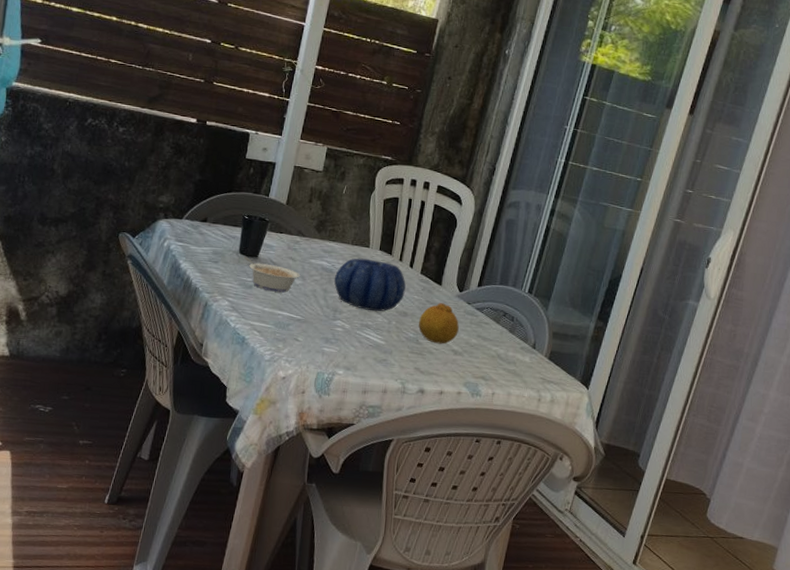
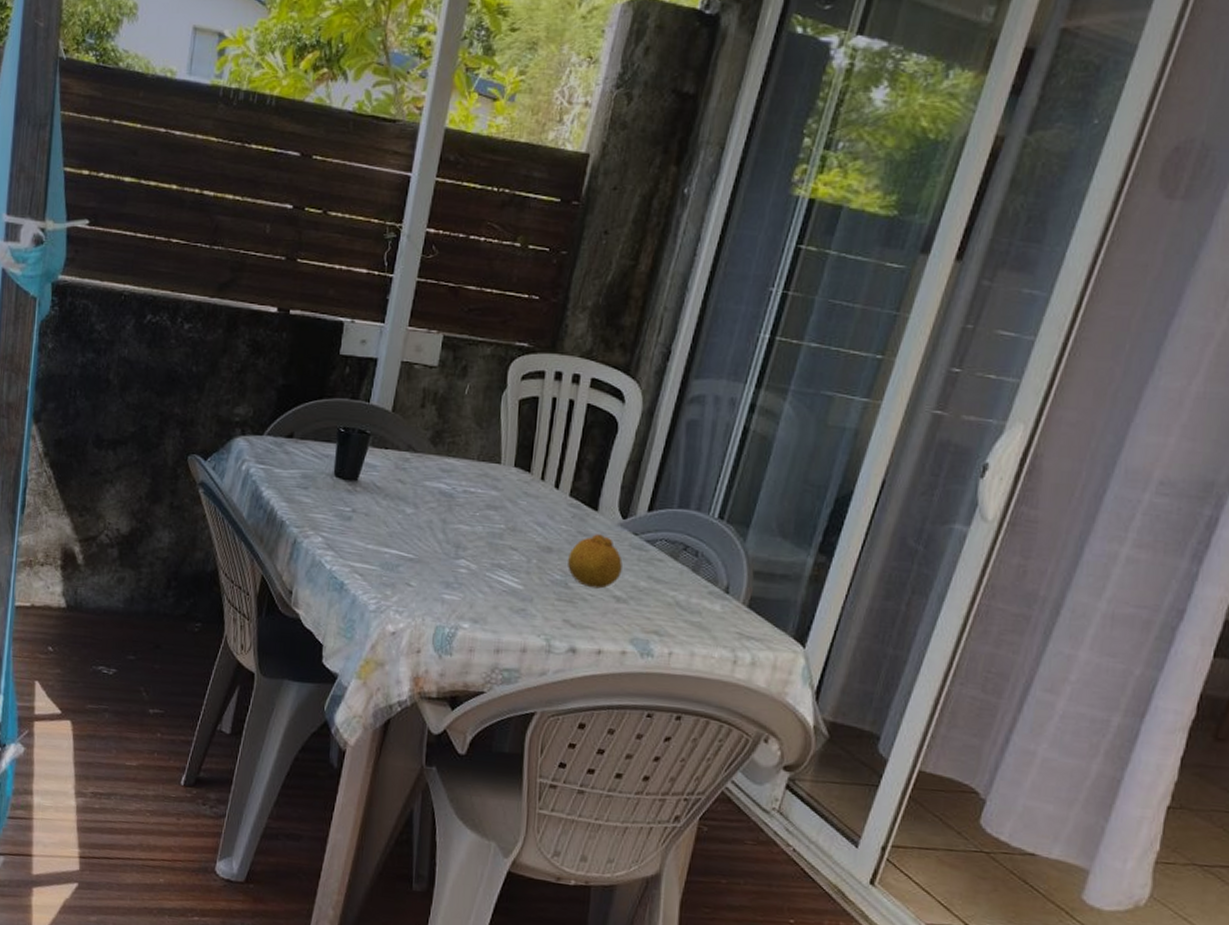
legume: present [244,257,301,293] -> none [341,481,412,525]
decorative bowl: present [334,258,406,312] -> none [456,478,550,547]

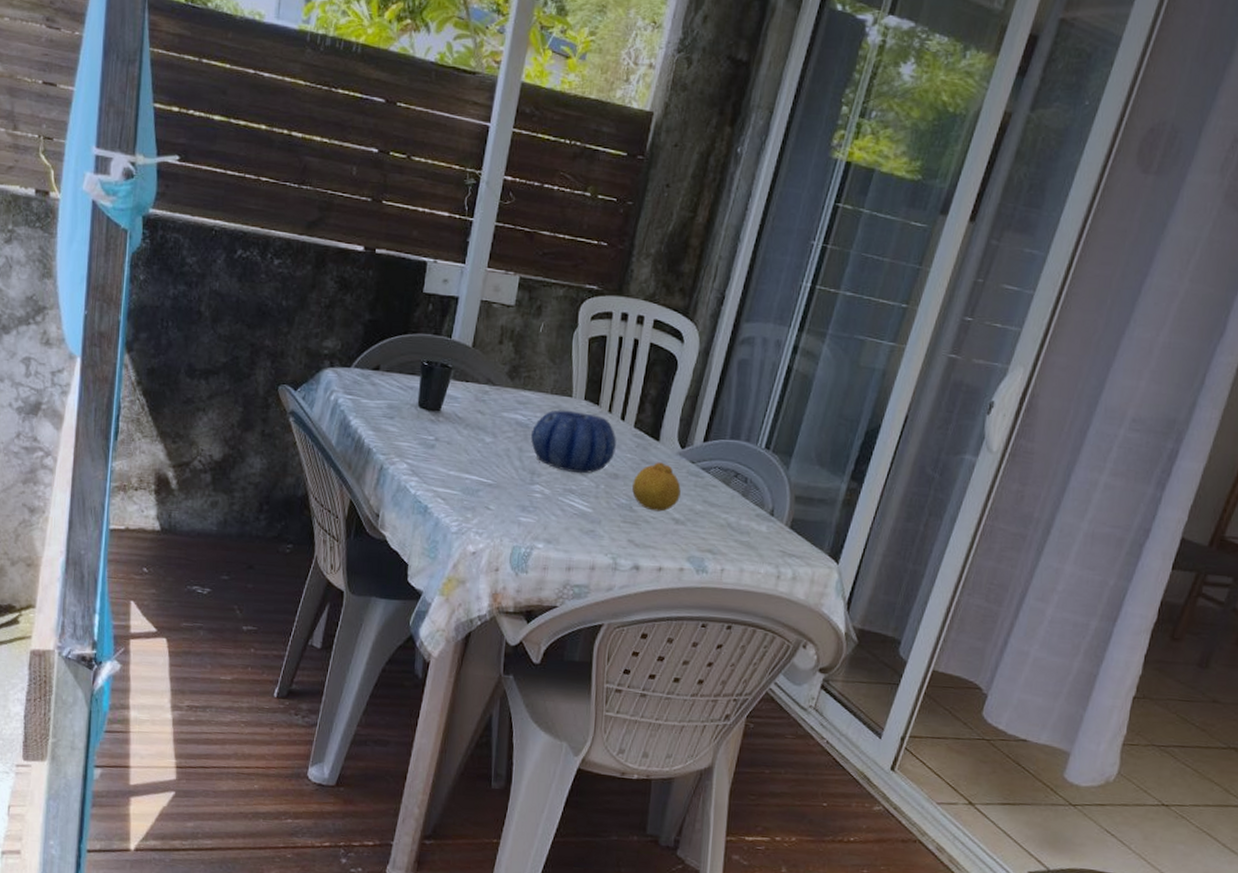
decorative bowl: none [456,478,550,547] -> present [531,410,616,474]

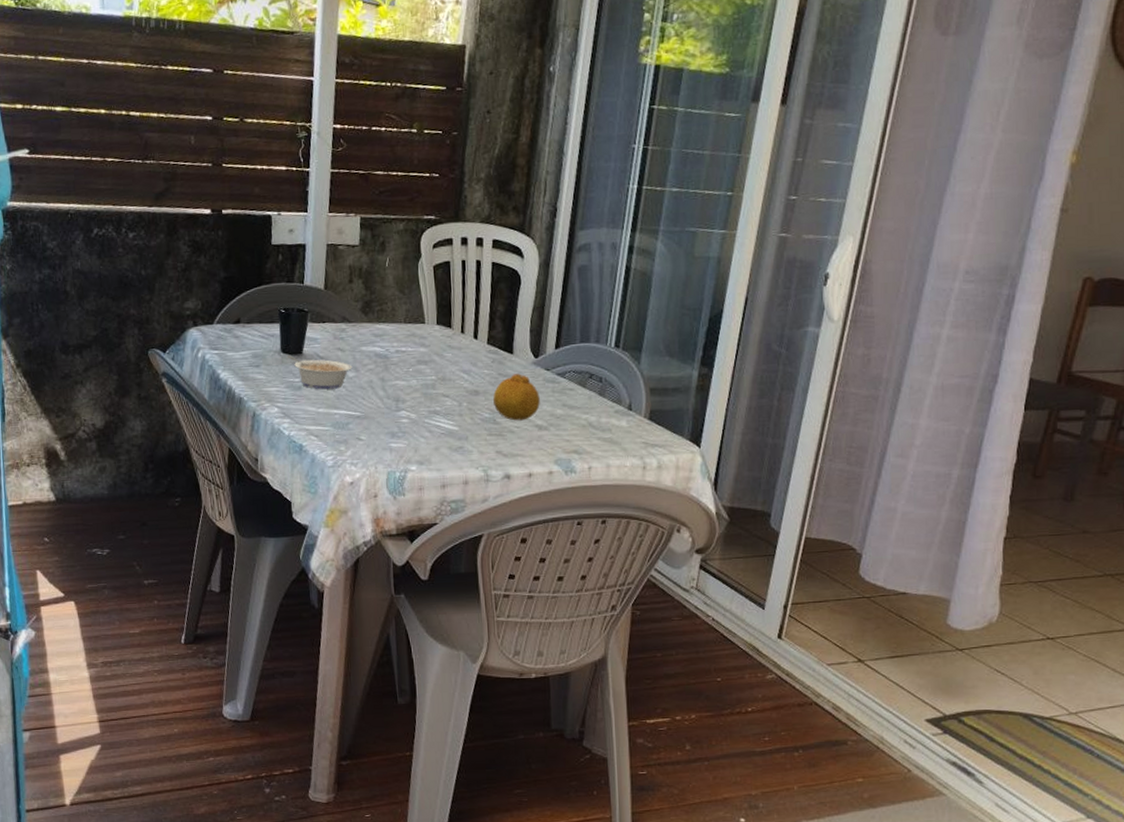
legume: none [424,411,491,453] -> present [288,355,353,390]
decorative bowl: present [531,410,616,474] -> none [391,336,473,395]

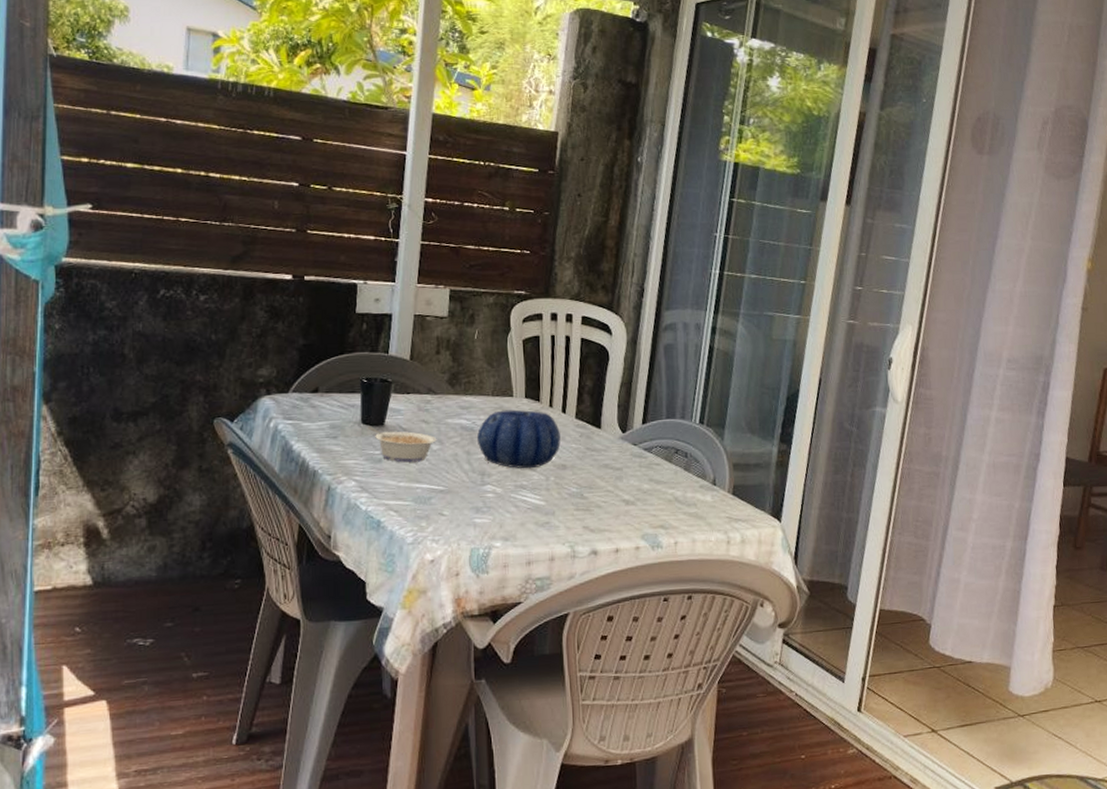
decorative bowl: none [391,336,473,395] -> present [477,409,561,469]
fruit: present [493,373,540,421] -> none [581,448,627,496]

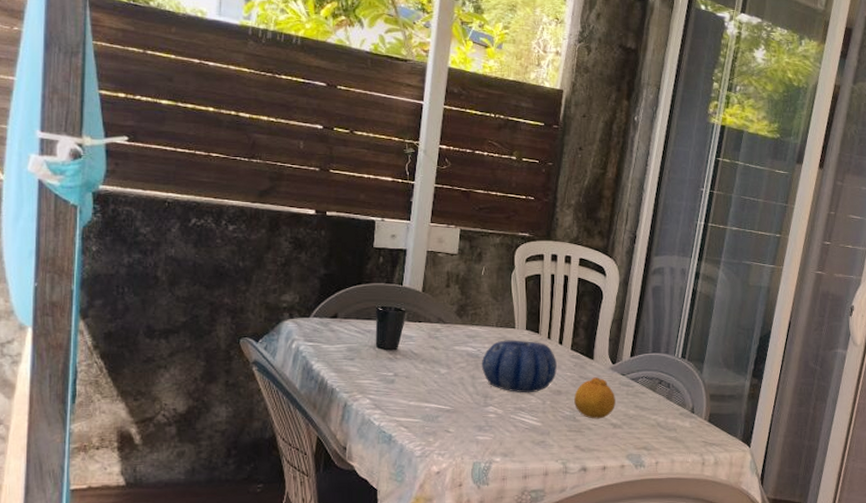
legume: present [368,427,437,463] -> none [382,351,445,384]
fruit: none [581,448,627,496] -> present [574,377,616,419]

